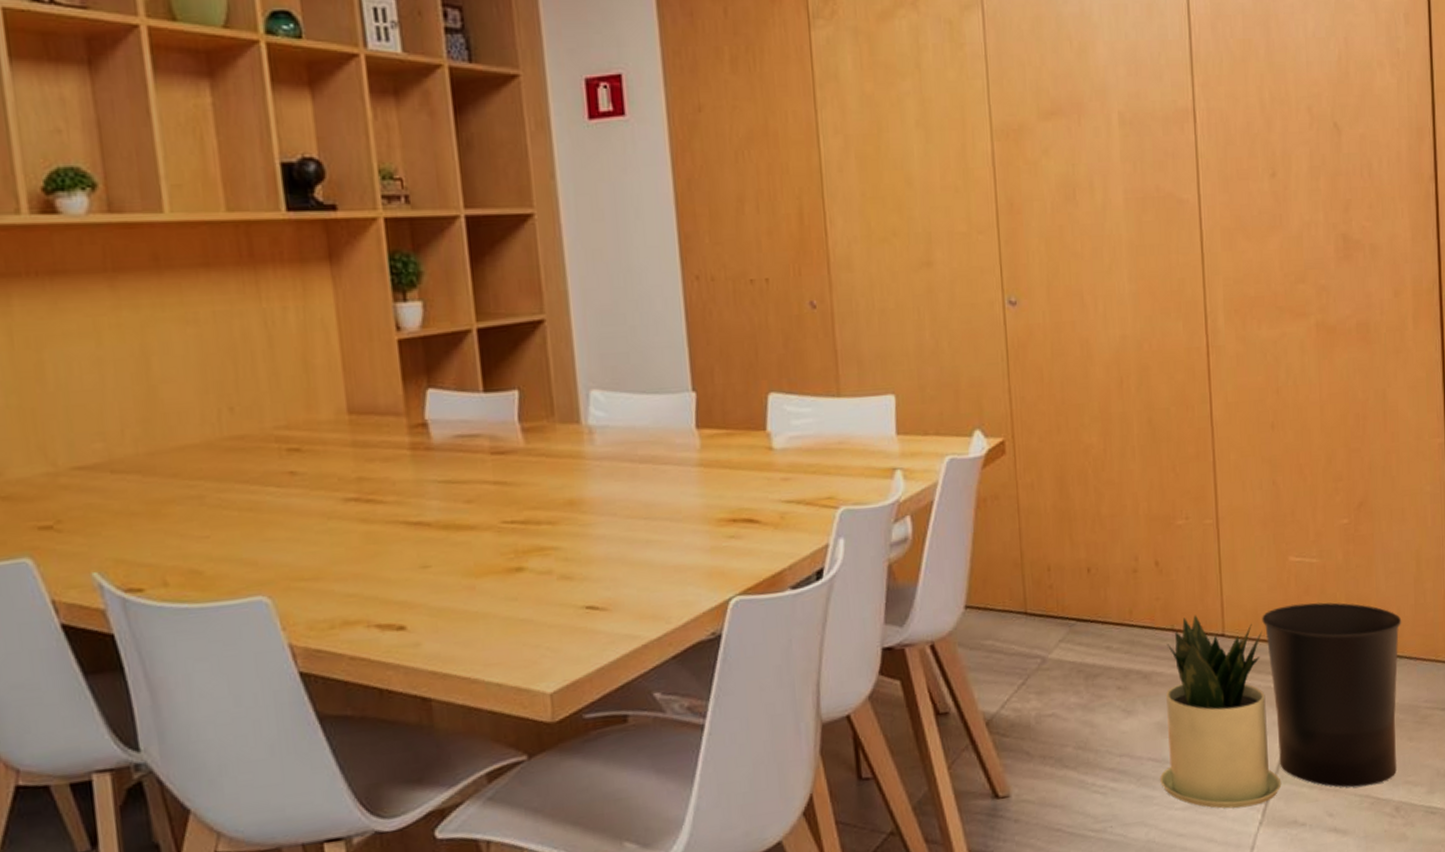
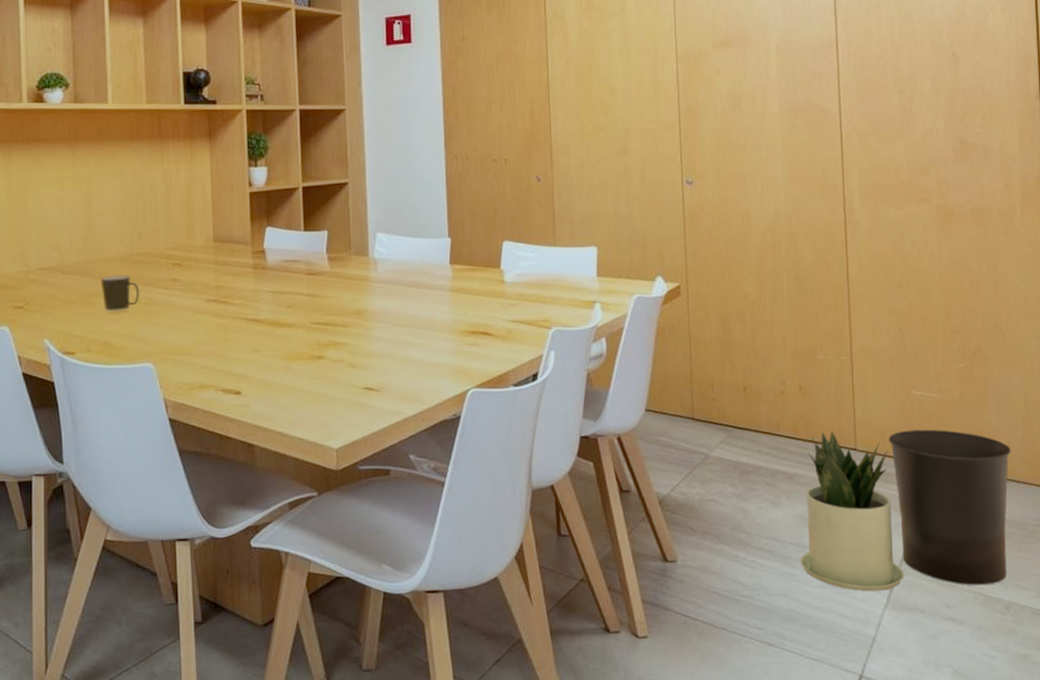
mug: none [175,469,240,527] -> present [100,275,140,313]

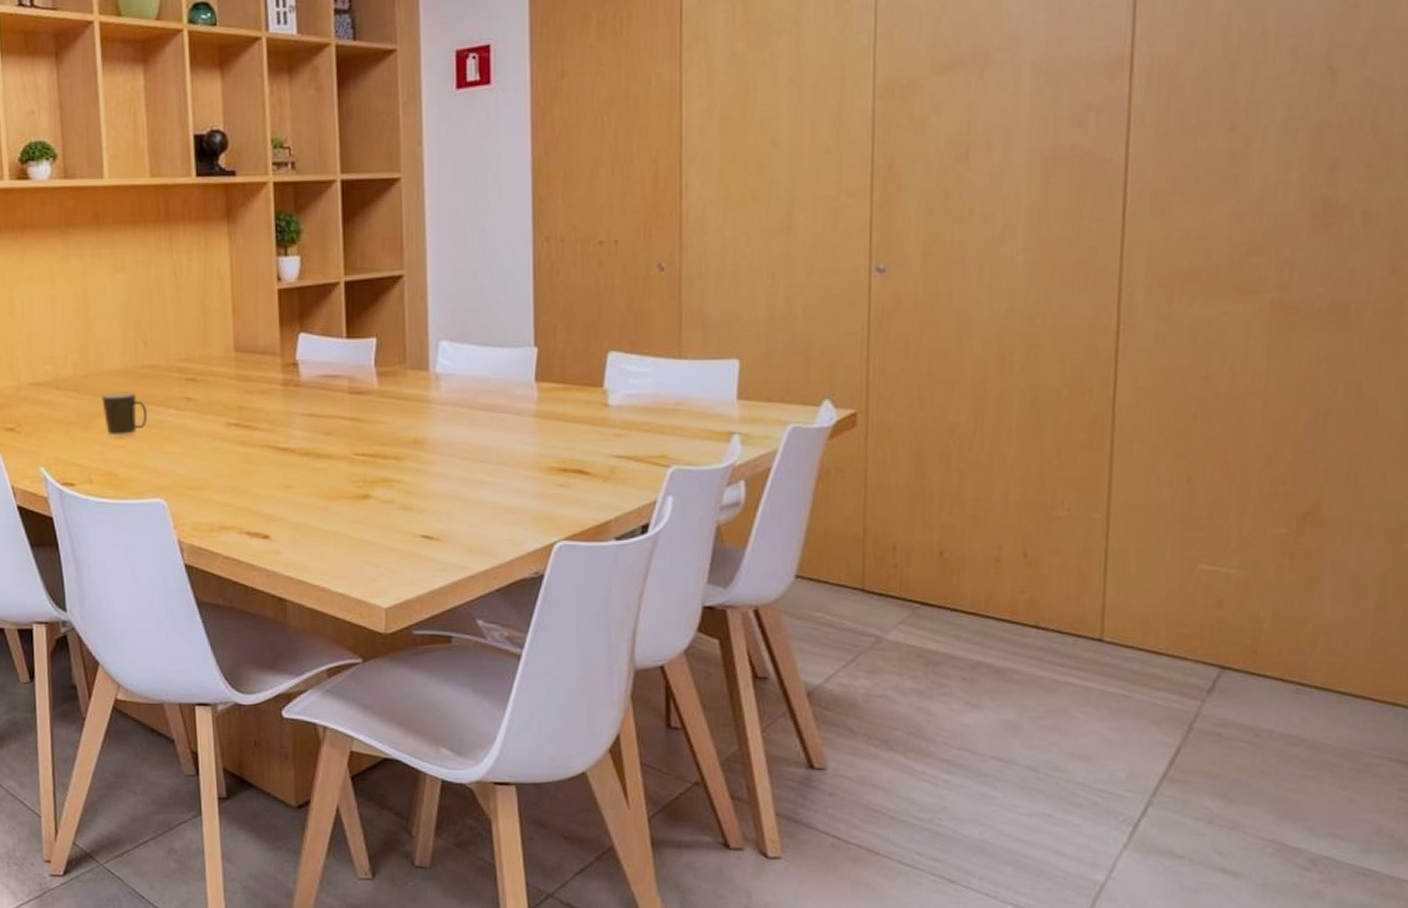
planter: present [800,431,905,592] -> none [1003,614,1158,827]
waste bin: present [888,429,1012,585] -> none [1154,618,1350,829]

